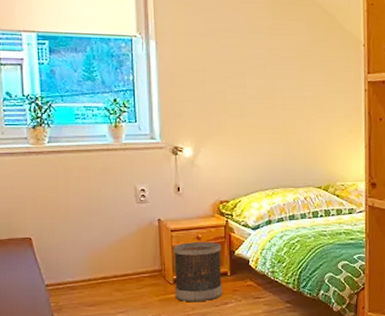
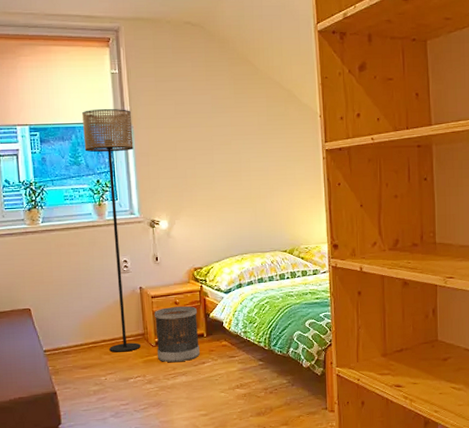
floor lamp: none [98,20,157,289] -> present [81,109,140,352]

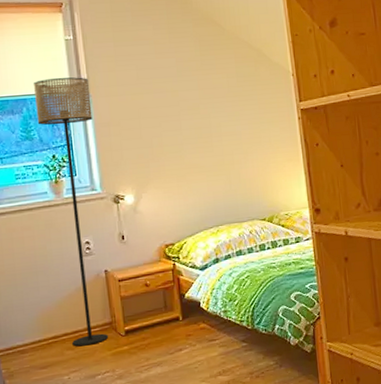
wastebasket: present [155,306,200,363] -> none [123,287,176,353]

